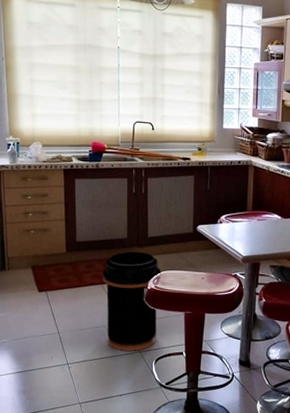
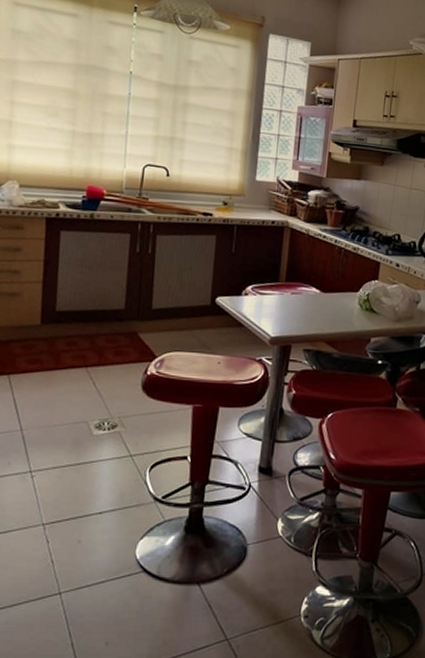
trash can: present [102,251,161,351] -> none [87,326,167,455]

